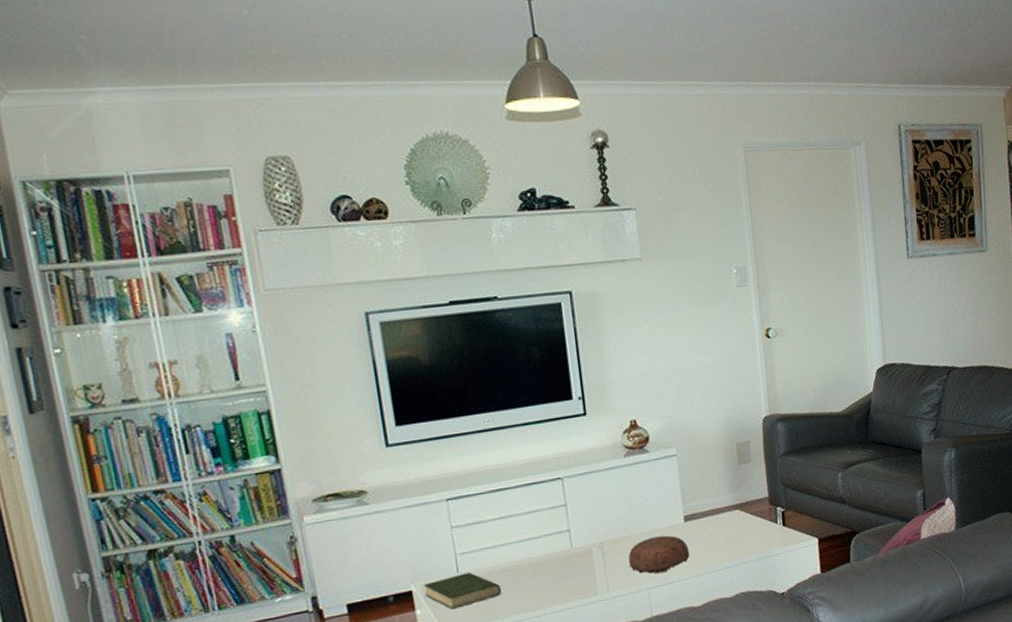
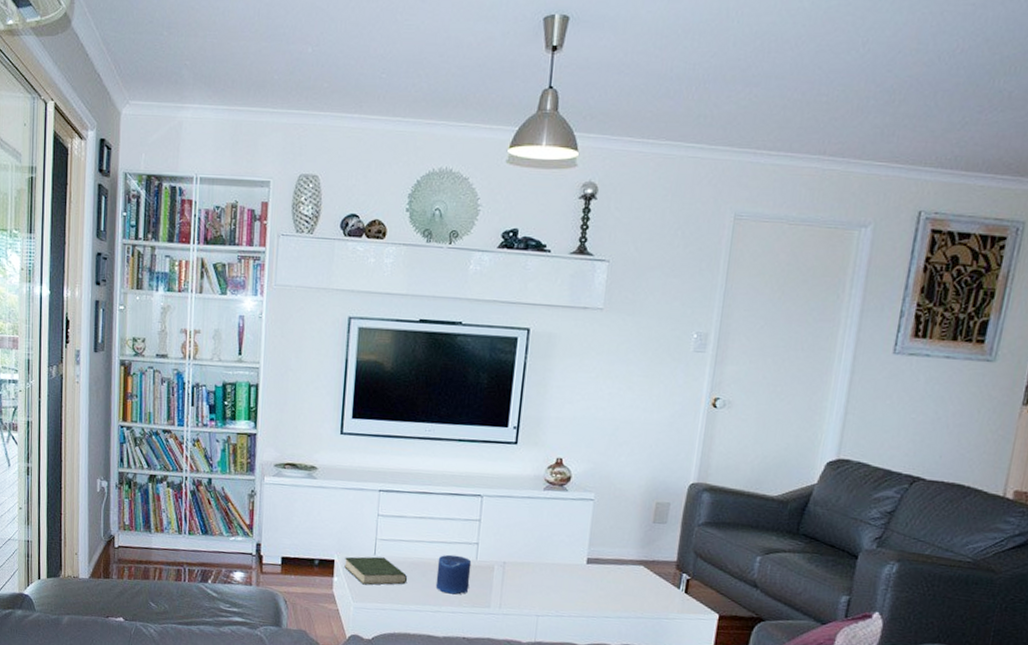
candle: none [530,548,571,593] -> present [435,554,472,595]
decorative bowl: present [628,535,690,574] -> none [524,569,585,604]

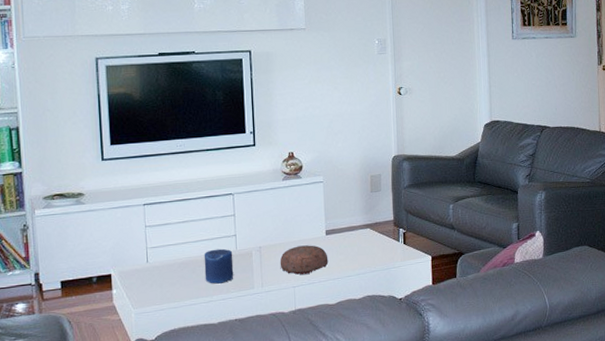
book: present [344,556,408,585] -> none [121,263,180,292]
decorative bowl: none [524,569,585,604] -> present [280,245,329,275]

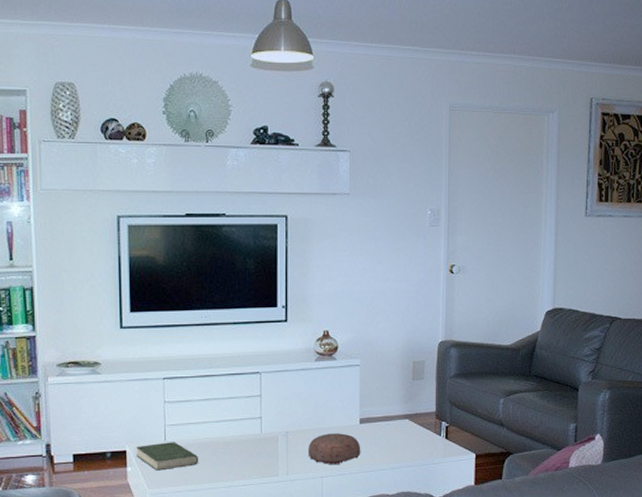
book: none [121,263,180,292] -> present [136,442,199,471]
candle: present [204,248,234,284] -> none [226,431,257,468]

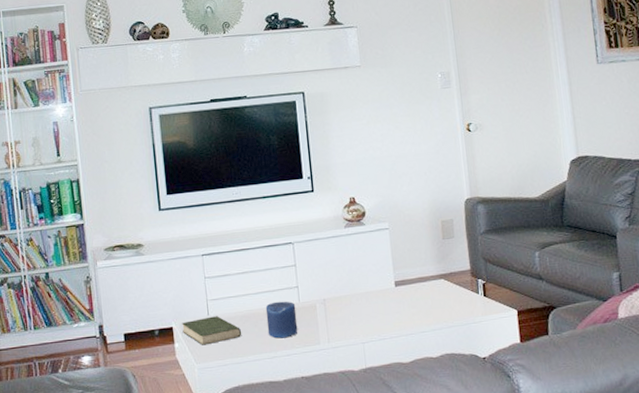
candle: none [226,431,257,468] -> present [265,301,298,339]
decorative bowl: present [308,433,361,464] -> none [346,297,400,330]

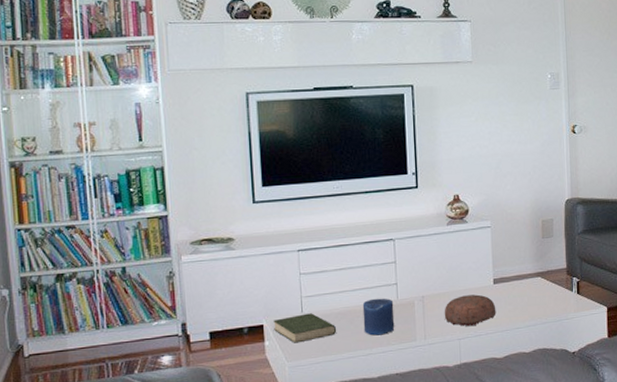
decorative bowl: none [346,297,400,330] -> present [444,294,496,326]

